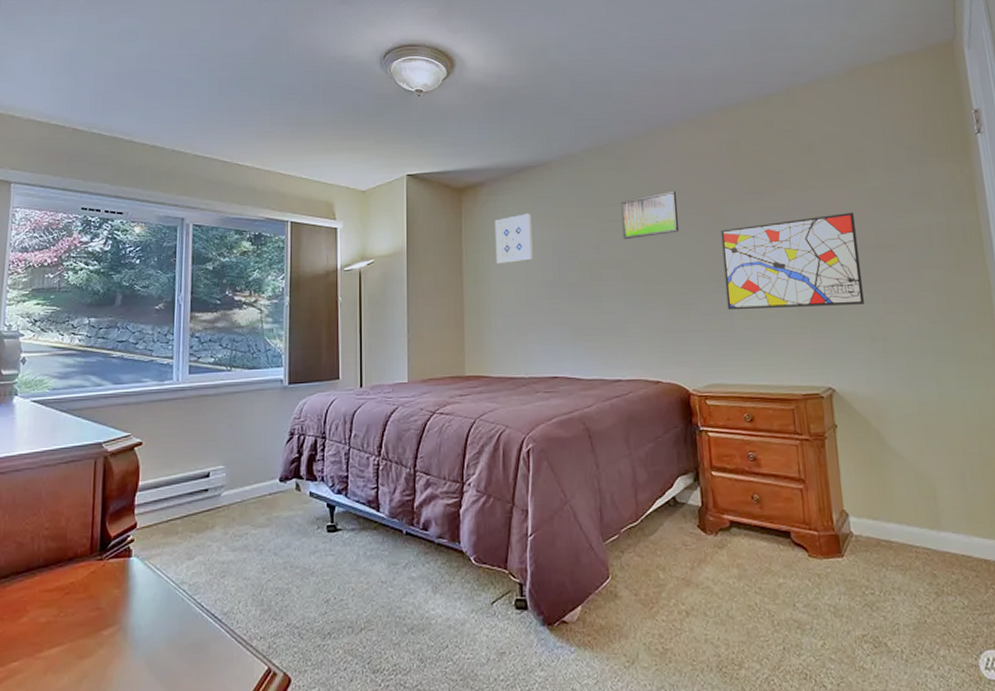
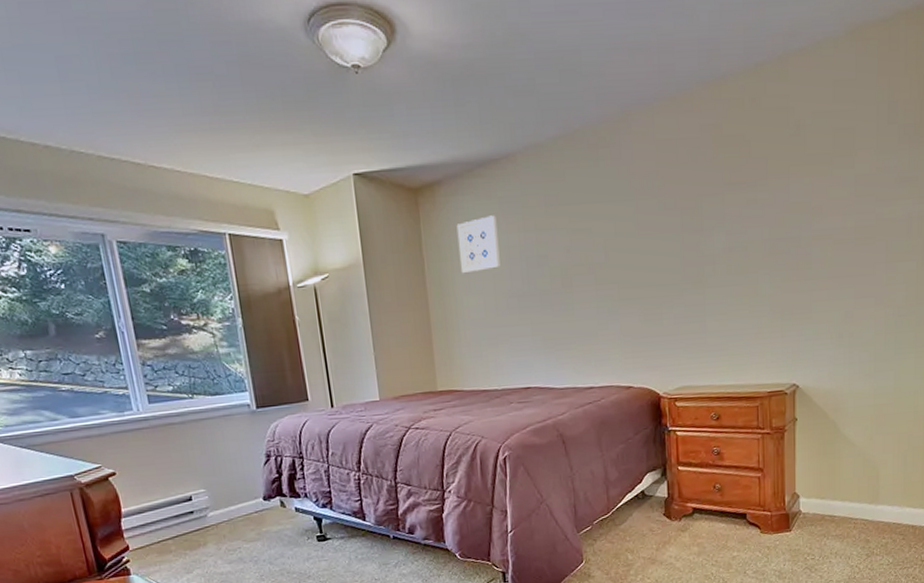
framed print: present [621,190,680,239] -> none [593,183,655,241]
wall art: present [721,212,864,311] -> none [698,202,836,313]

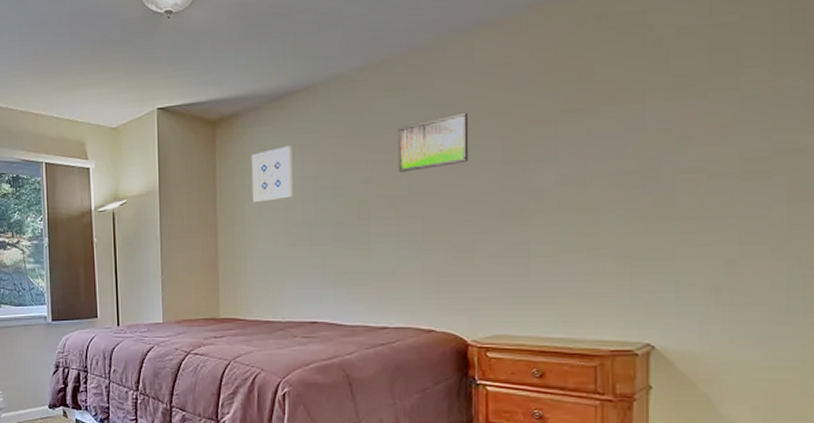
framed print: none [593,183,655,241] -> present [398,112,469,172]

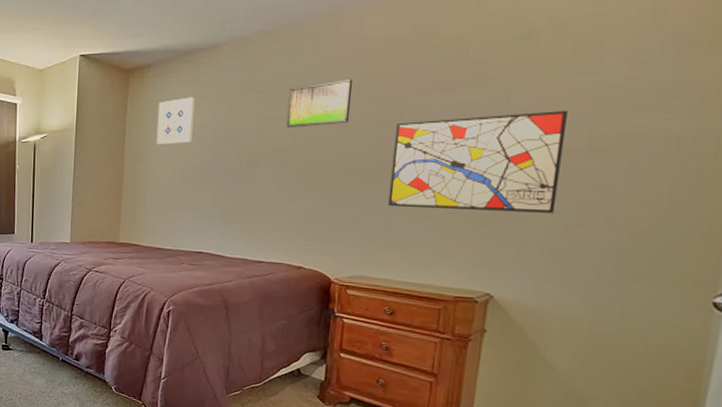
wall art: none [522,129,712,253] -> present [388,110,568,213]

